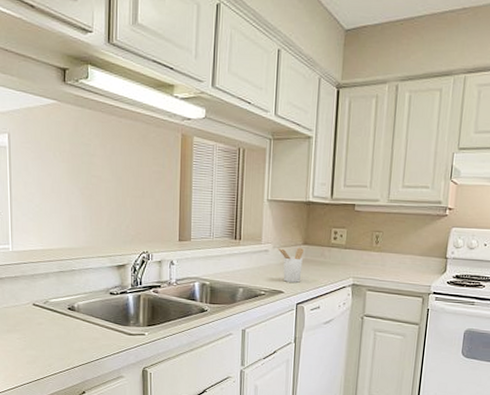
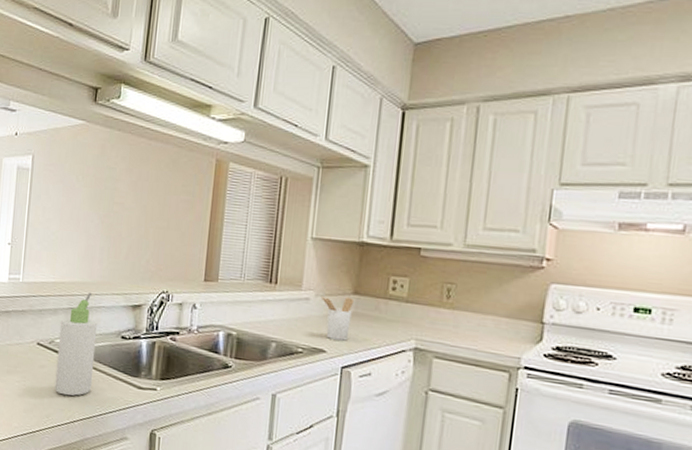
bottle: none [52,256,88,347] -> present [54,292,98,396]

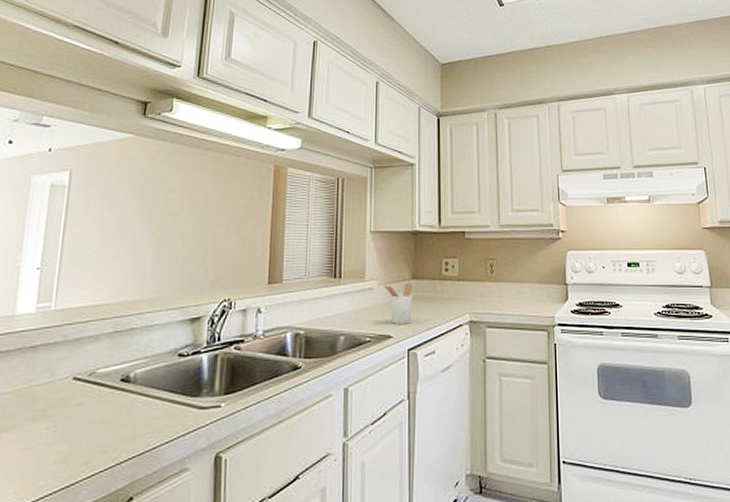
bottle: present [54,292,98,396] -> none [95,310,150,434]

